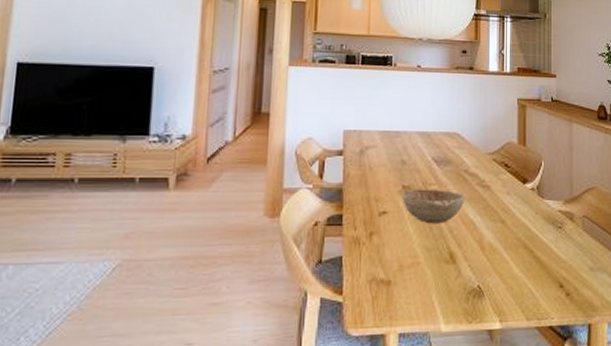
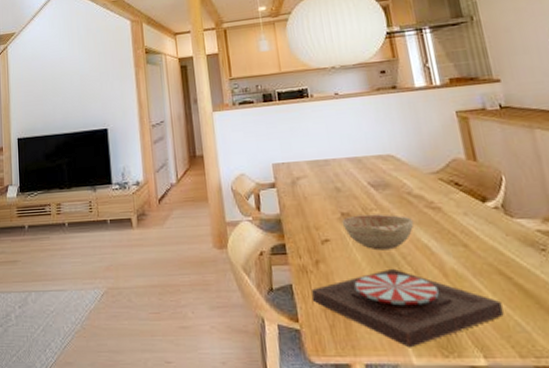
plate: none [361,241,521,316] -> present [312,268,504,348]

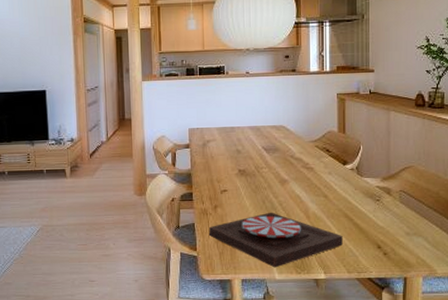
decorative bowl: present [341,214,414,251] -> none [238,171,292,199]

